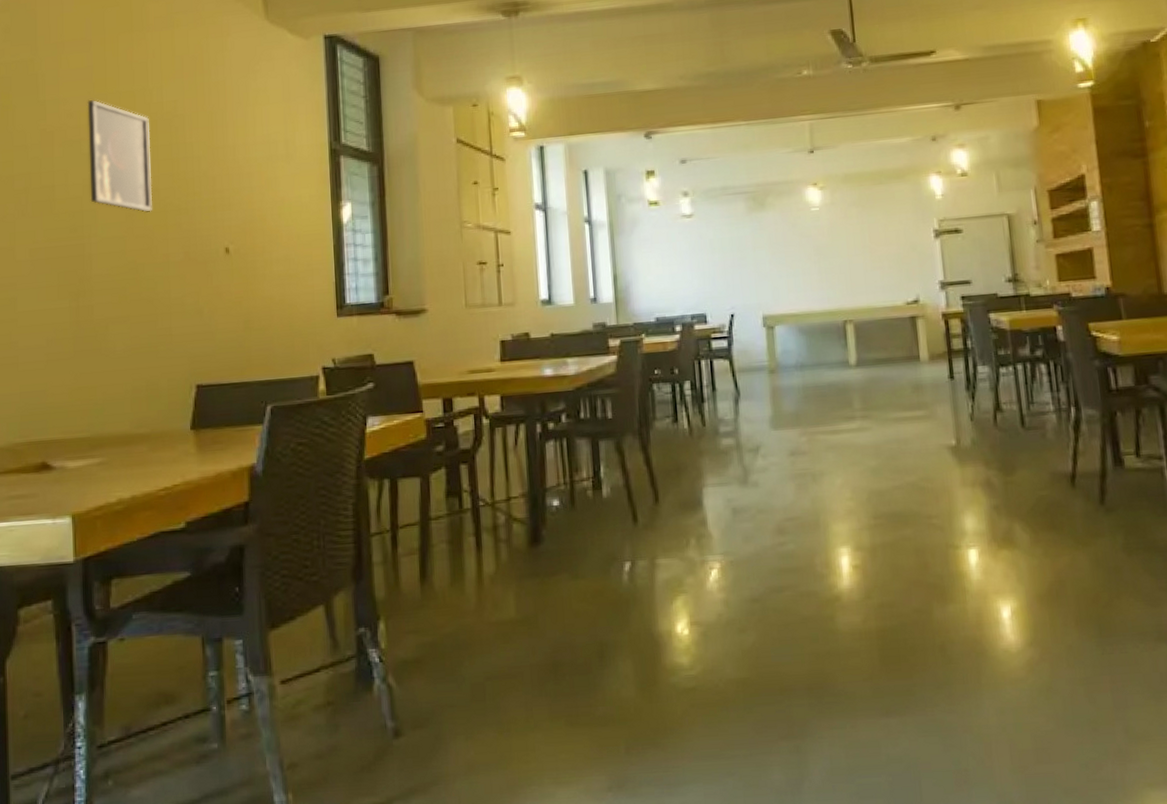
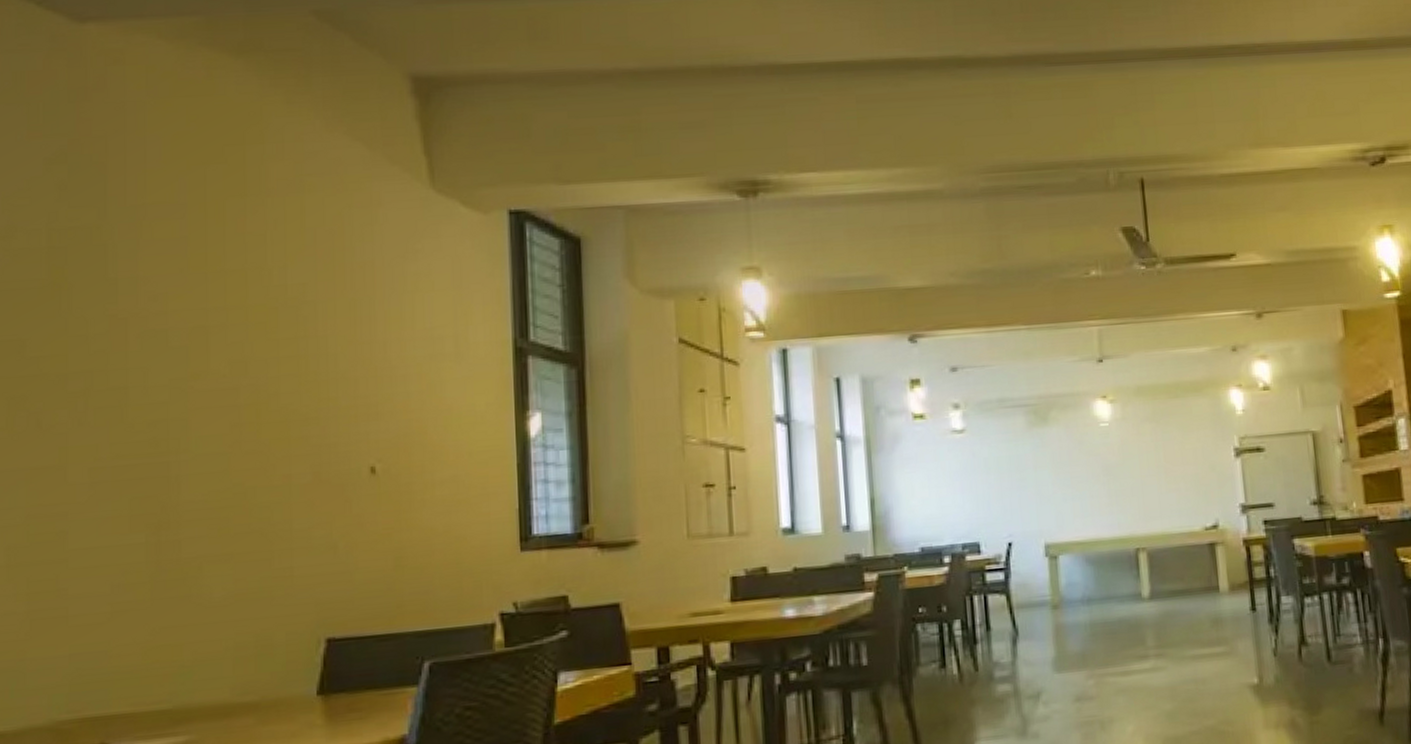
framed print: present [87,99,152,212] -> none [178,279,269,422]

